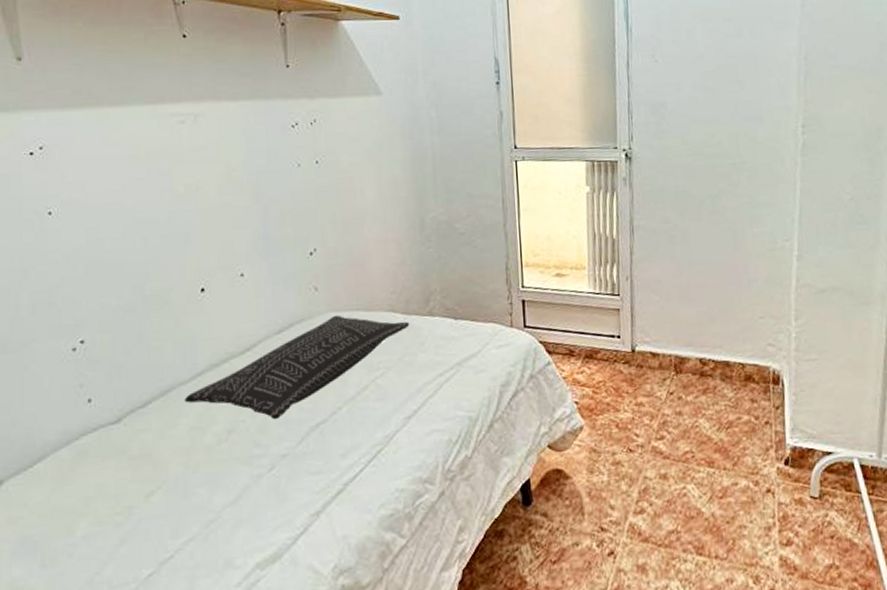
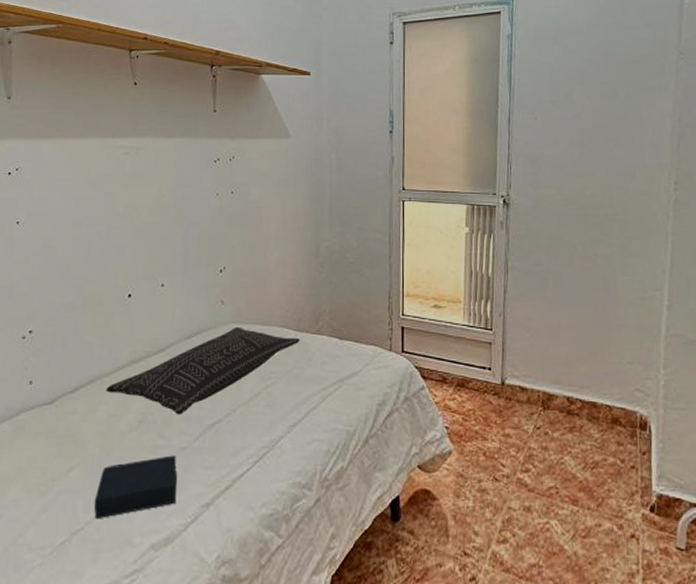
book: none [183,464,281,545] -> present [94,455,177,520]

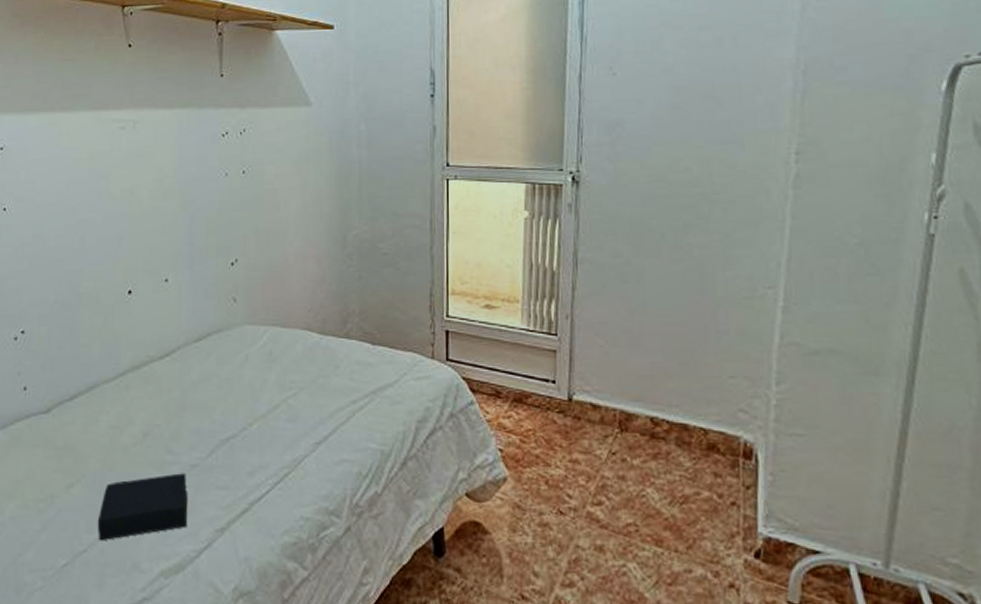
pillow: present [106,326,300,415] -> none [106,328,325,428]

